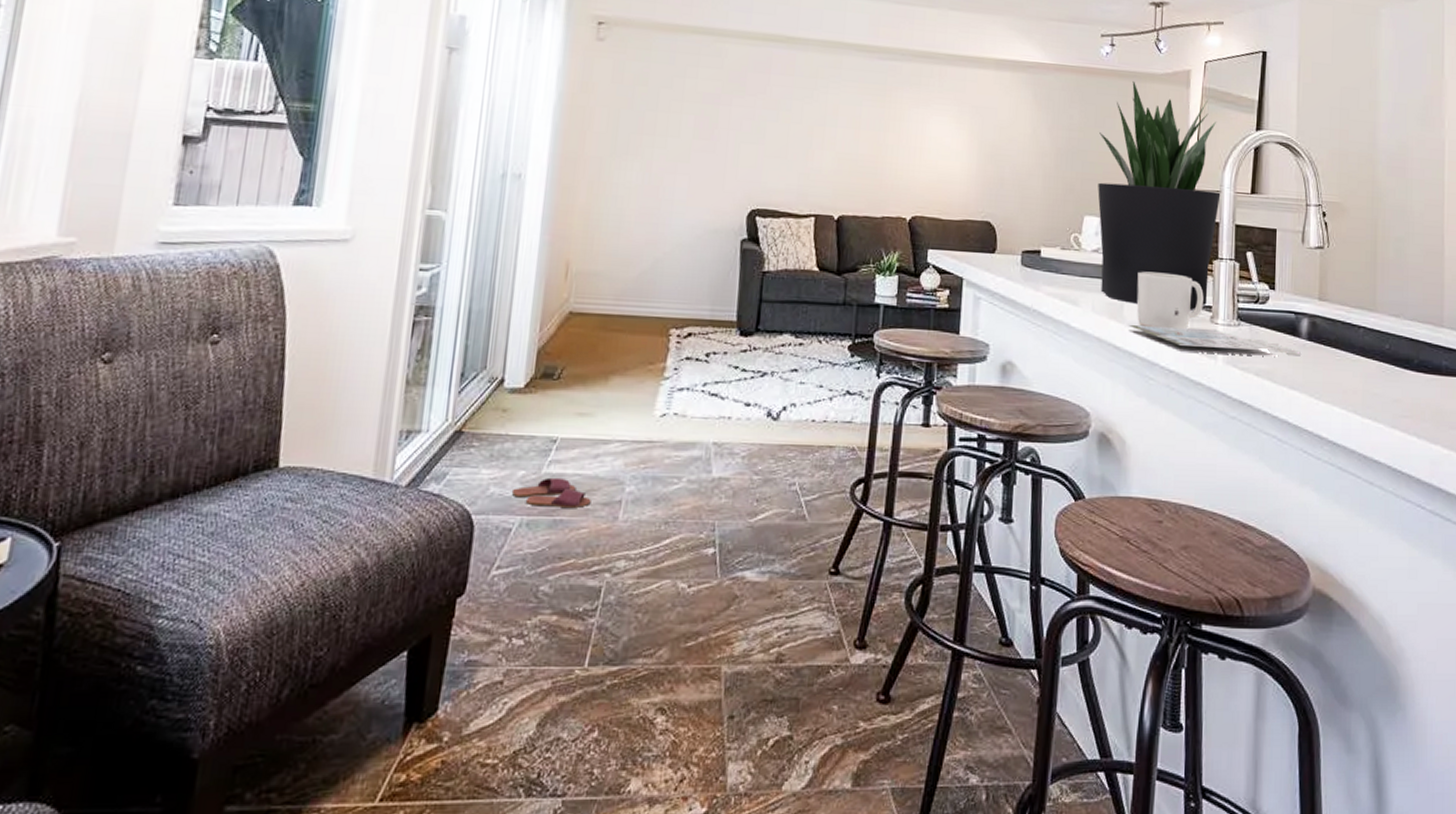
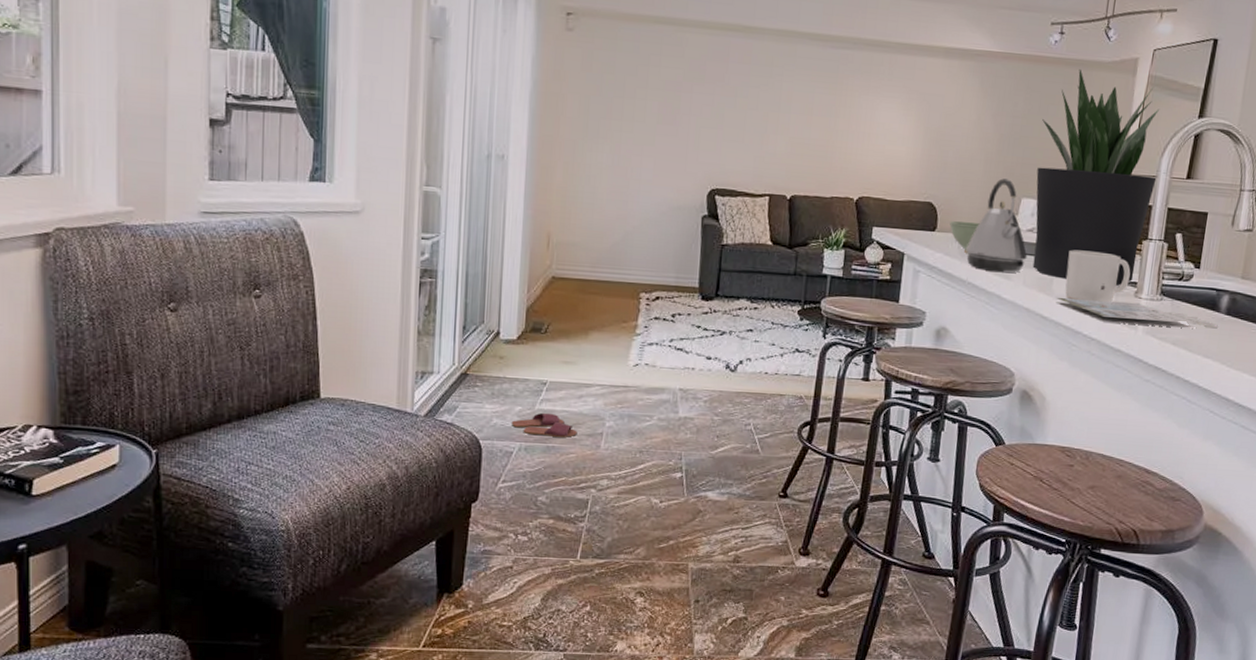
bowl: none [1010,242,1042,277] -> present [949,221,980,253]
kettle: none [1029,195,1094,299] -> present [966,178,1028,274]

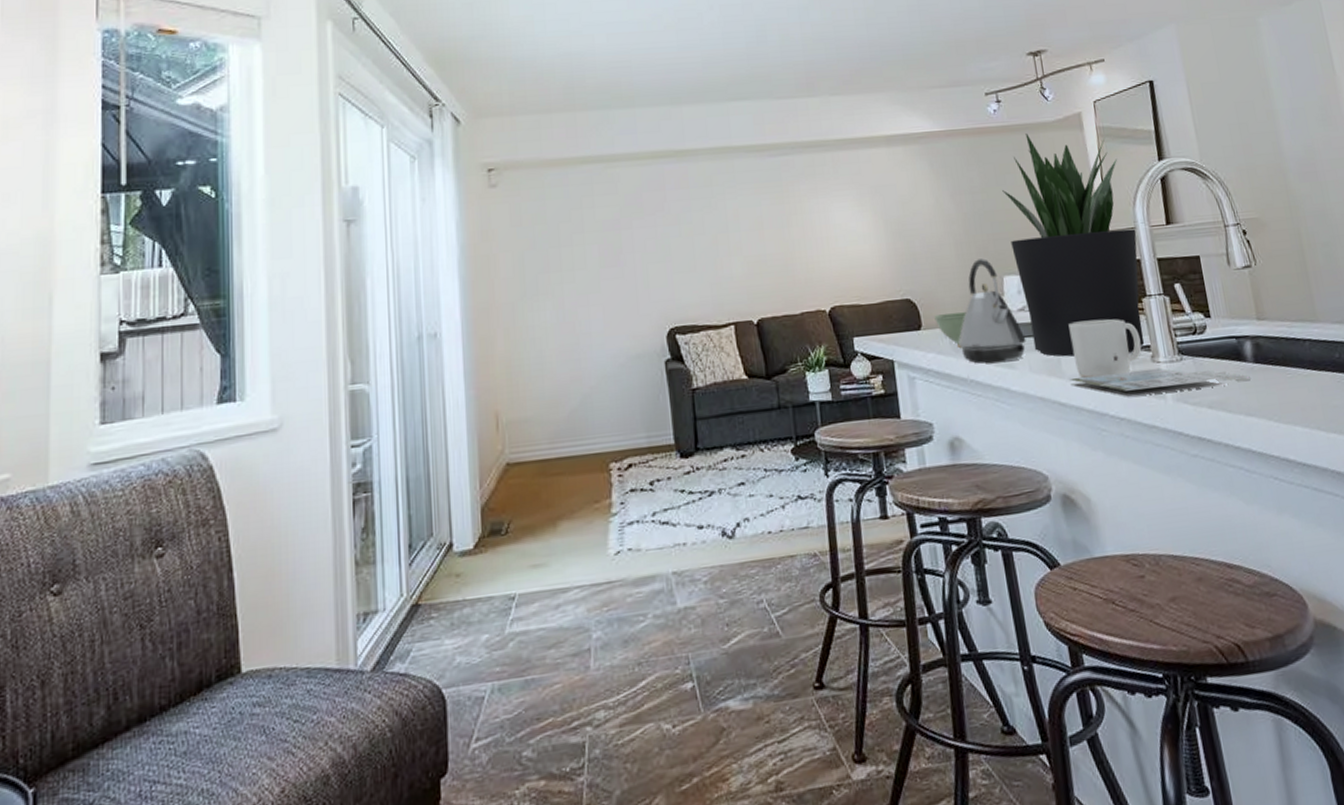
slippers: present [512,412,577,437] -> none [479,635,560,669]

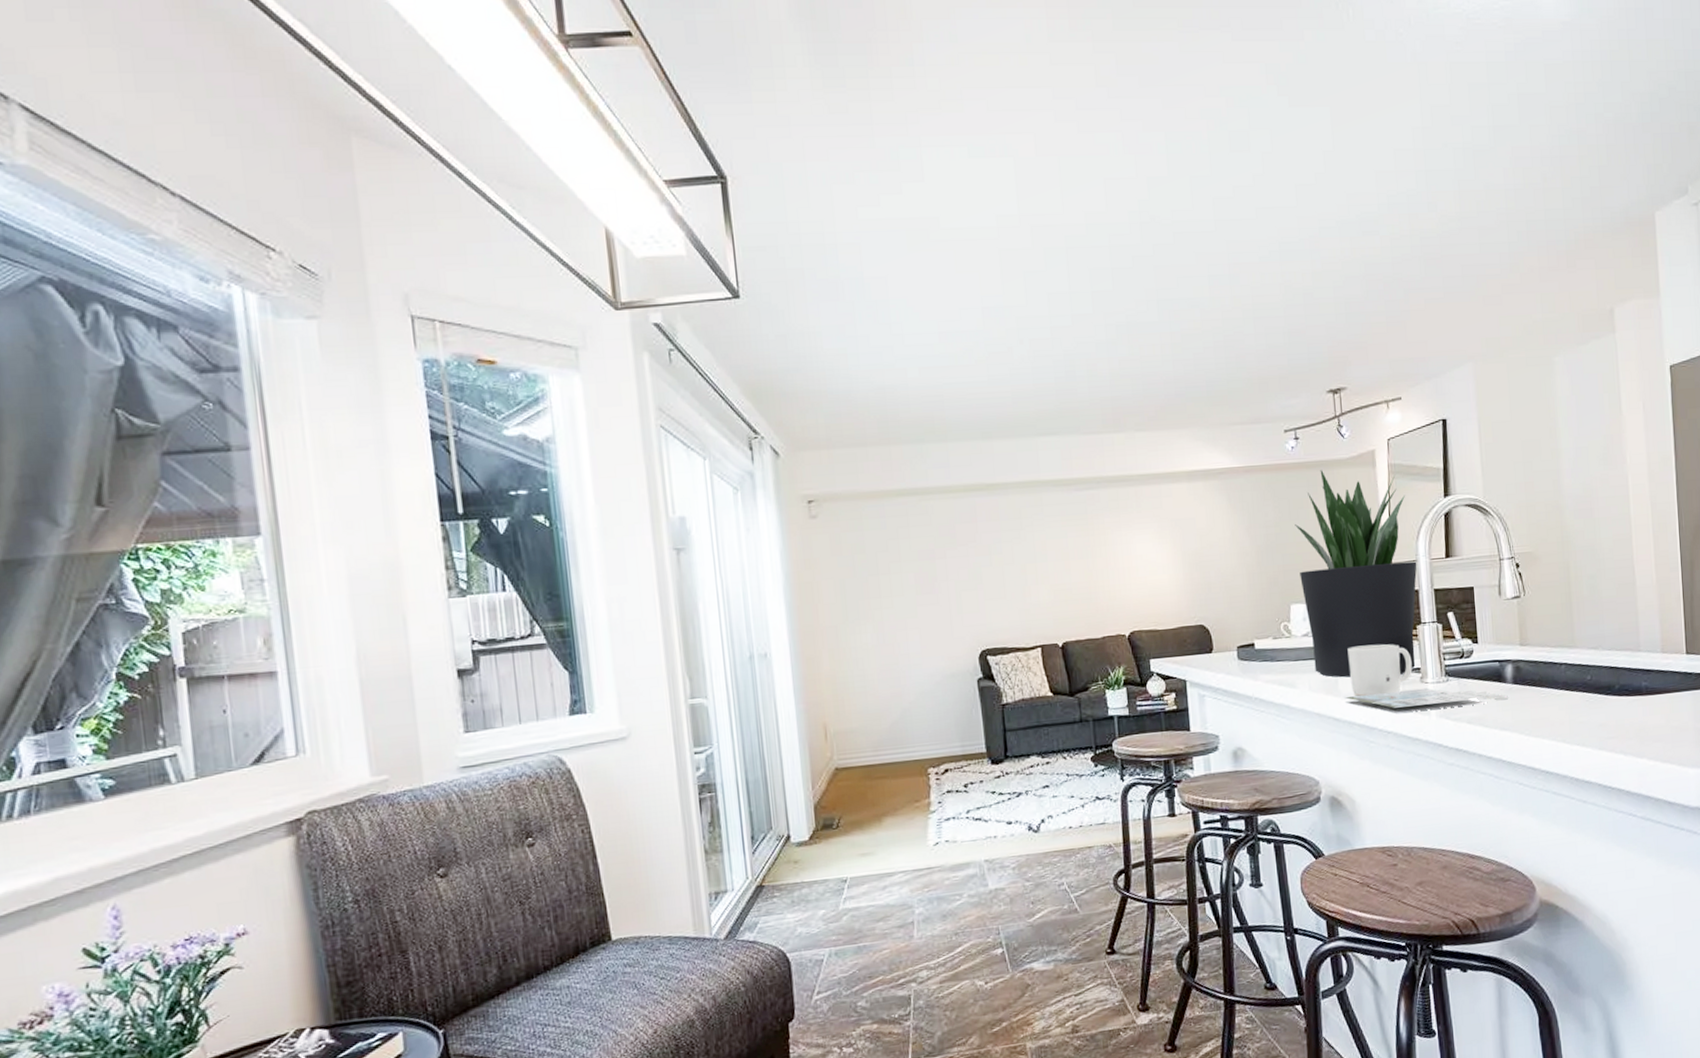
bowl: present [934,312,967,348] -> none [1225,637,1255,669]
kettle: present [958,258,1026,364] -> none [1246,588,1308,683]

